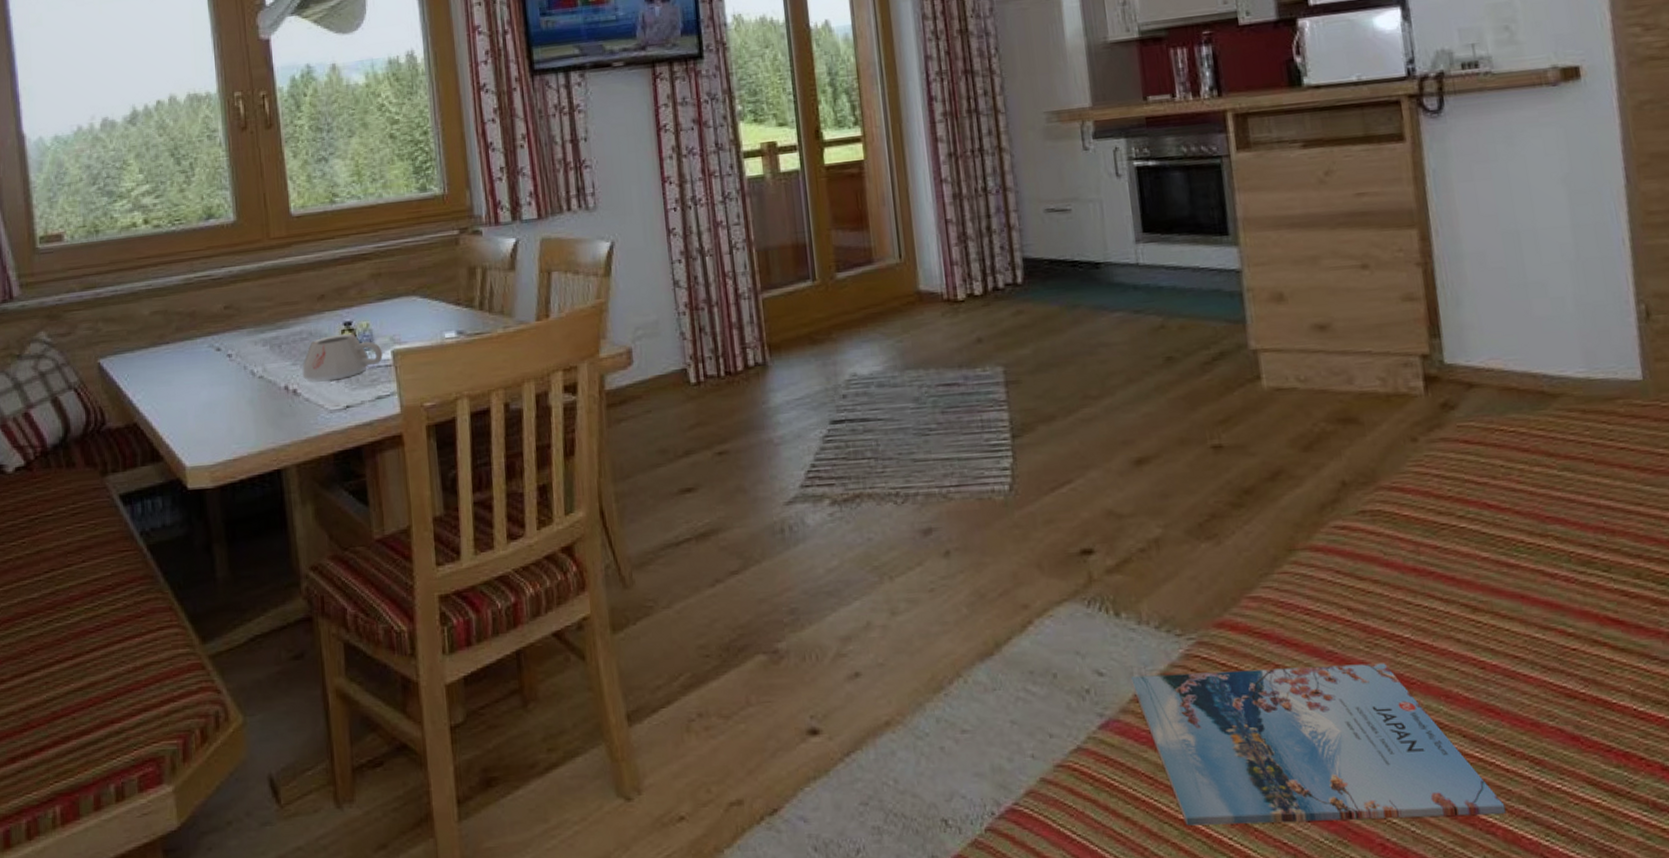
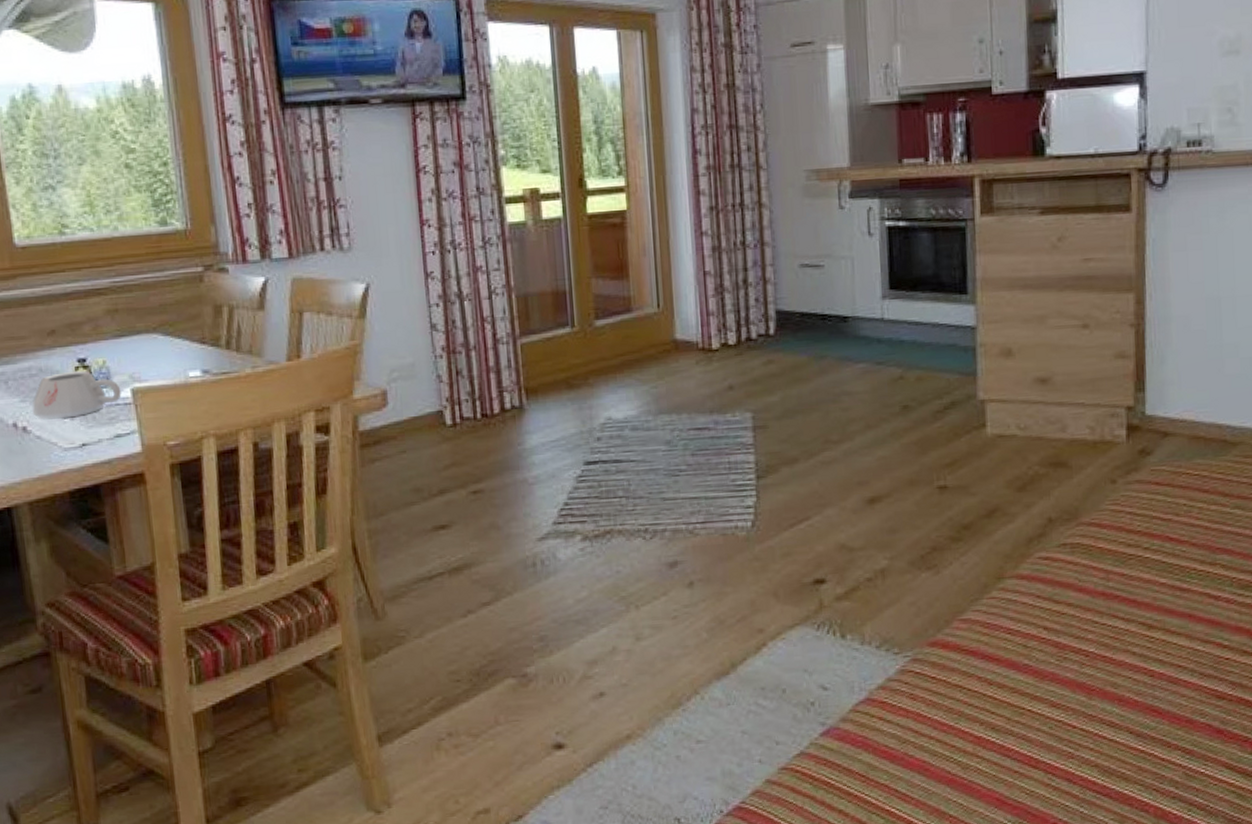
magazine: present [1130,663,1506,826] -> none [851,673,1159,815]

